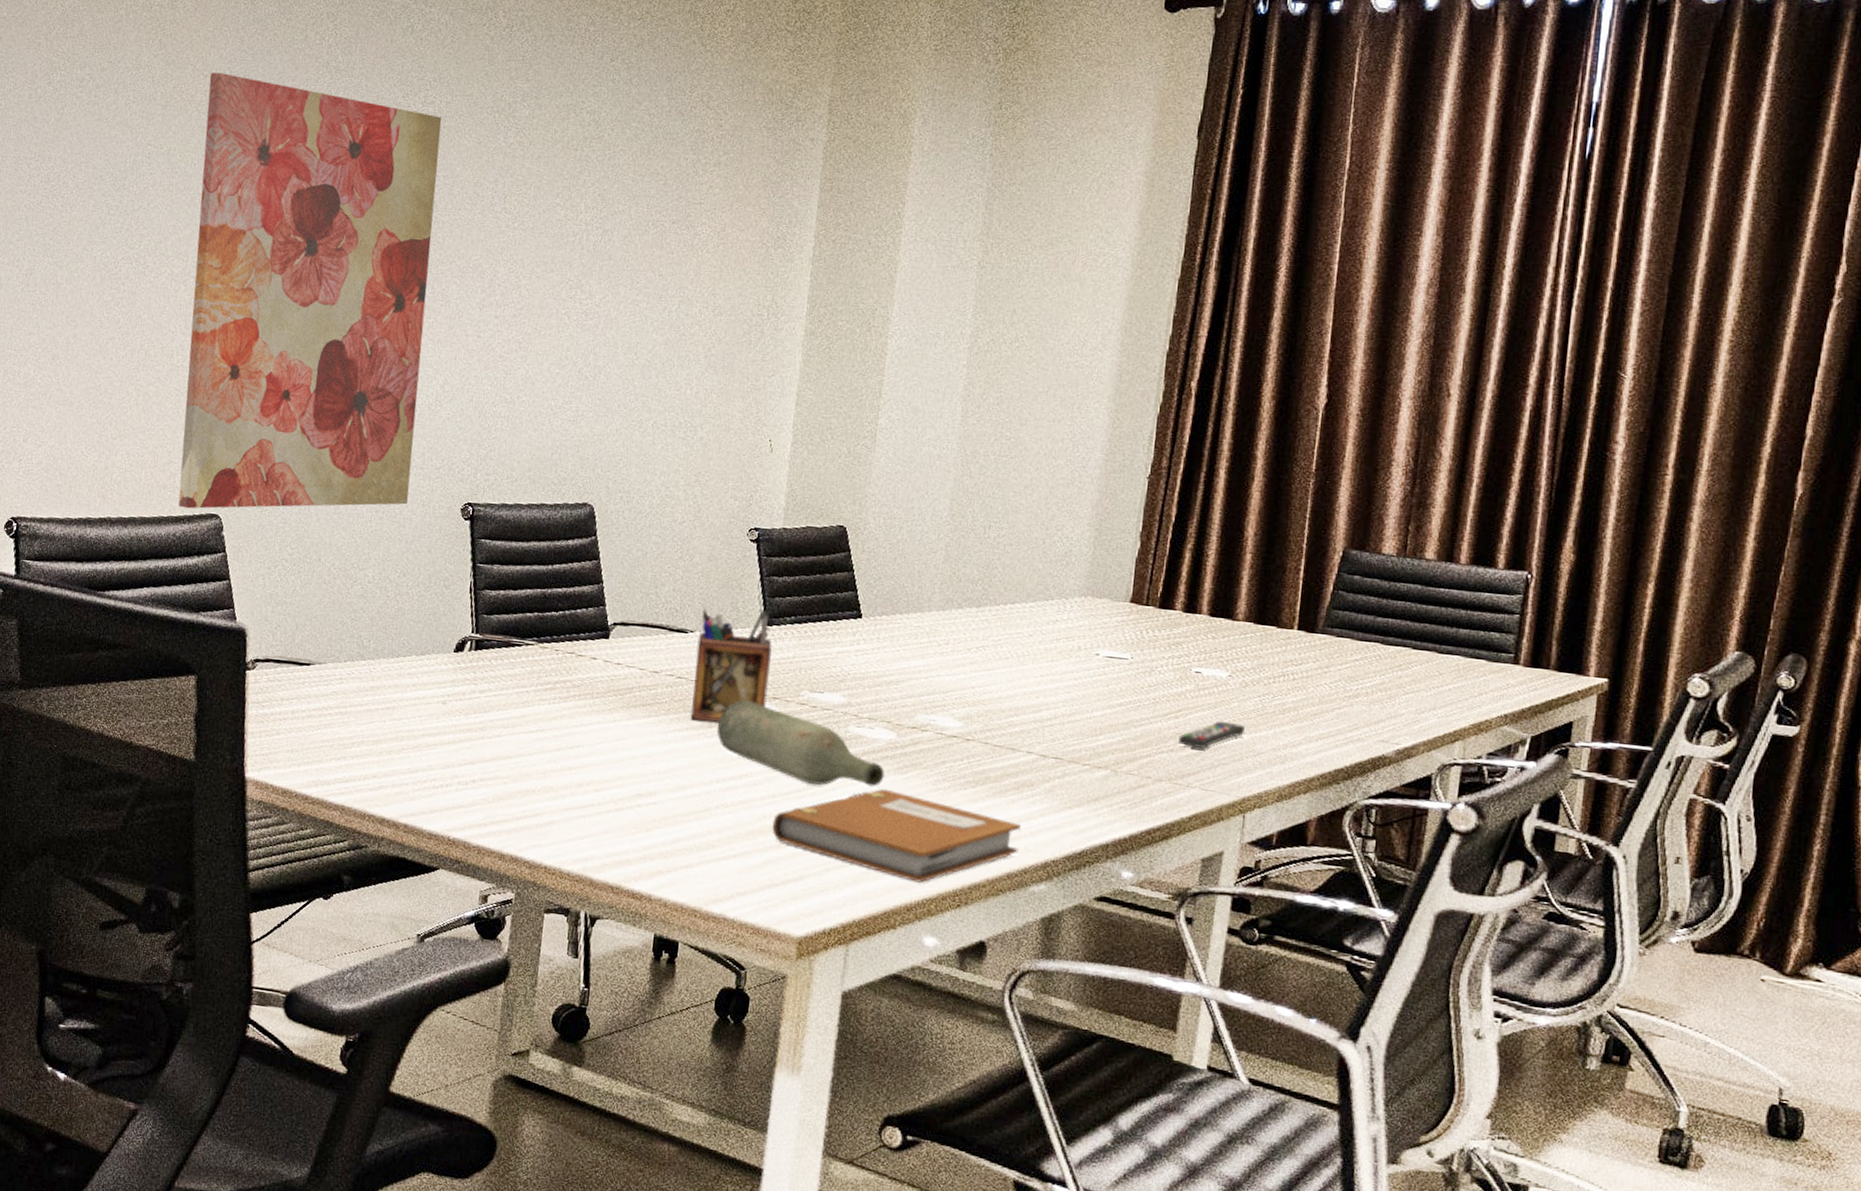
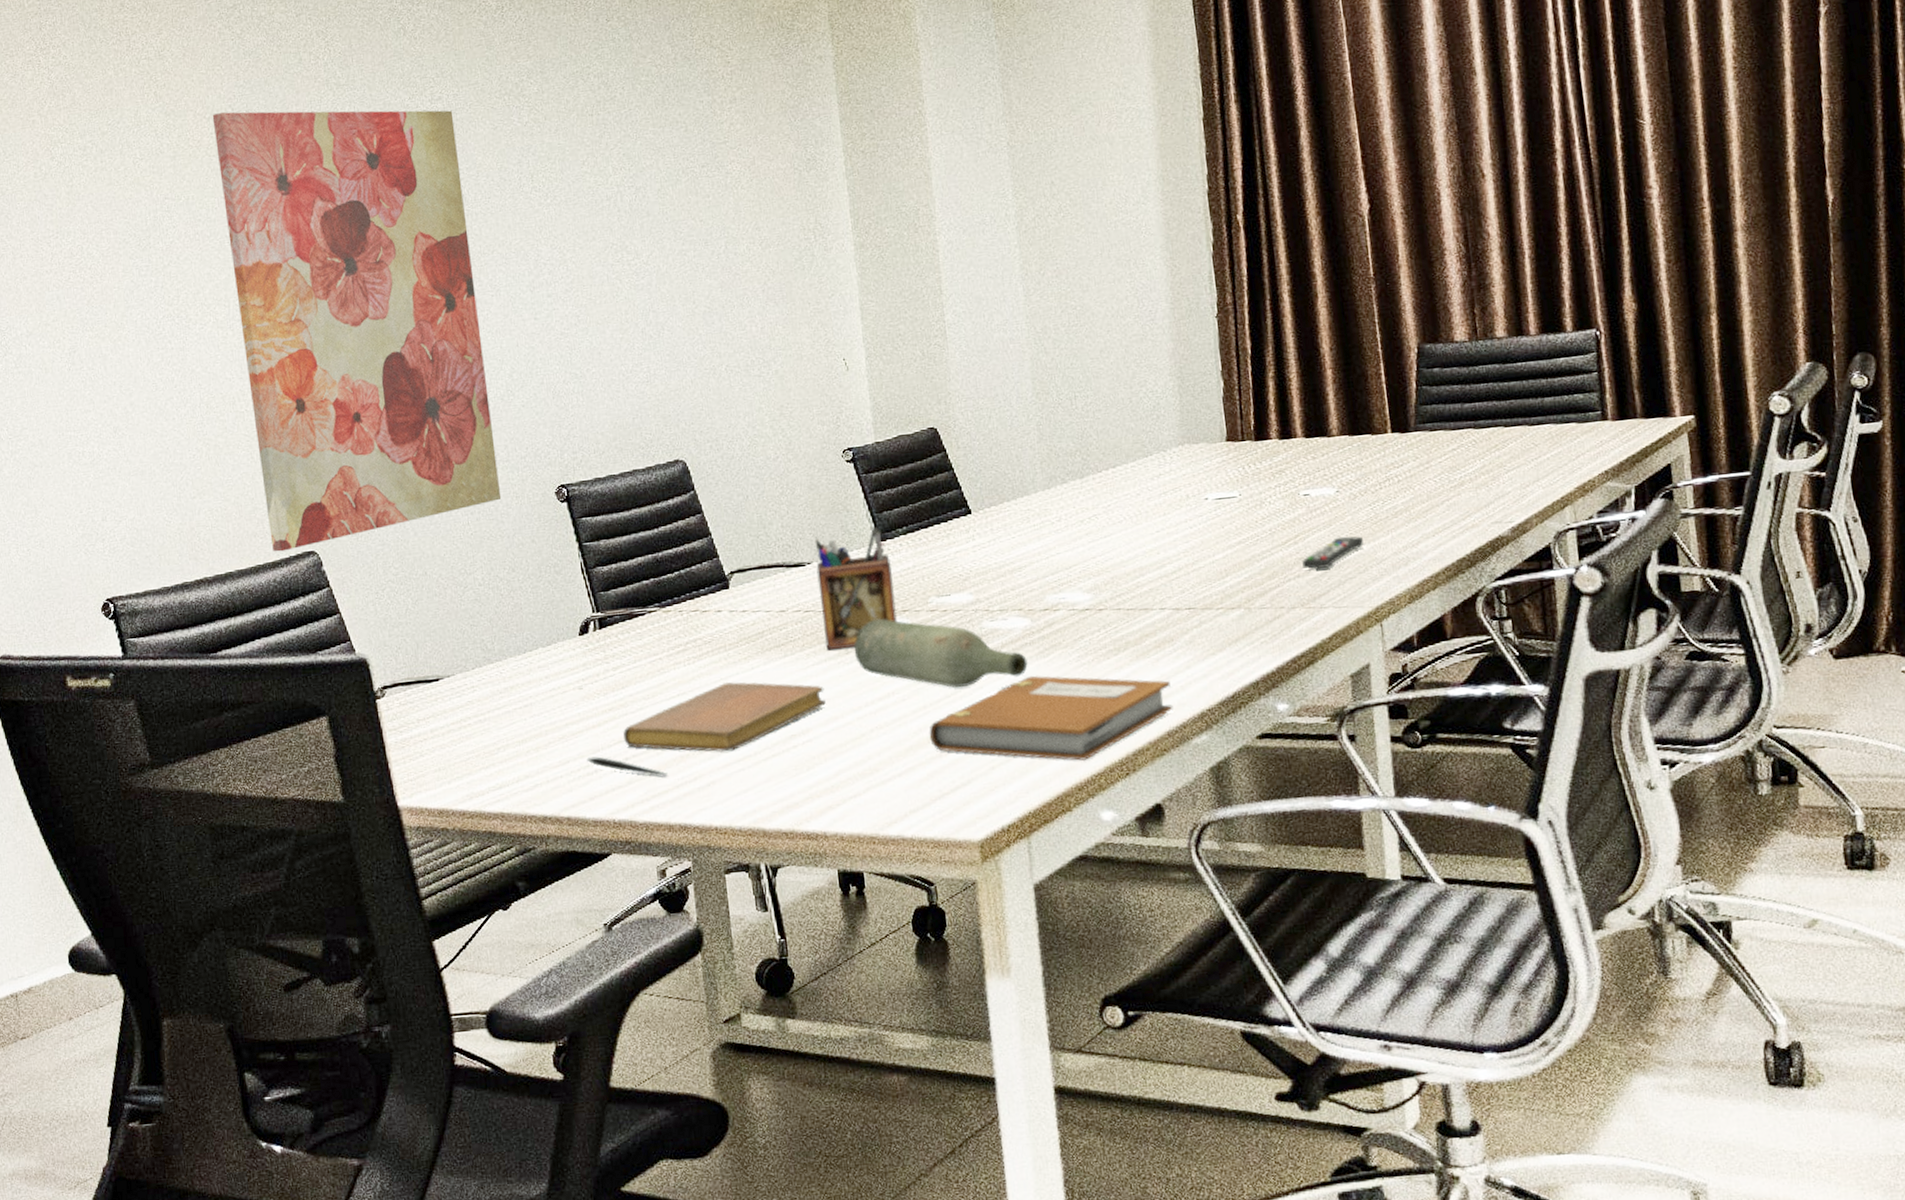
pen: none [435,771,510,807] -> present [586,756,668,777]
notebook: none [475,728,680,797] -> present [623,681,826,752]

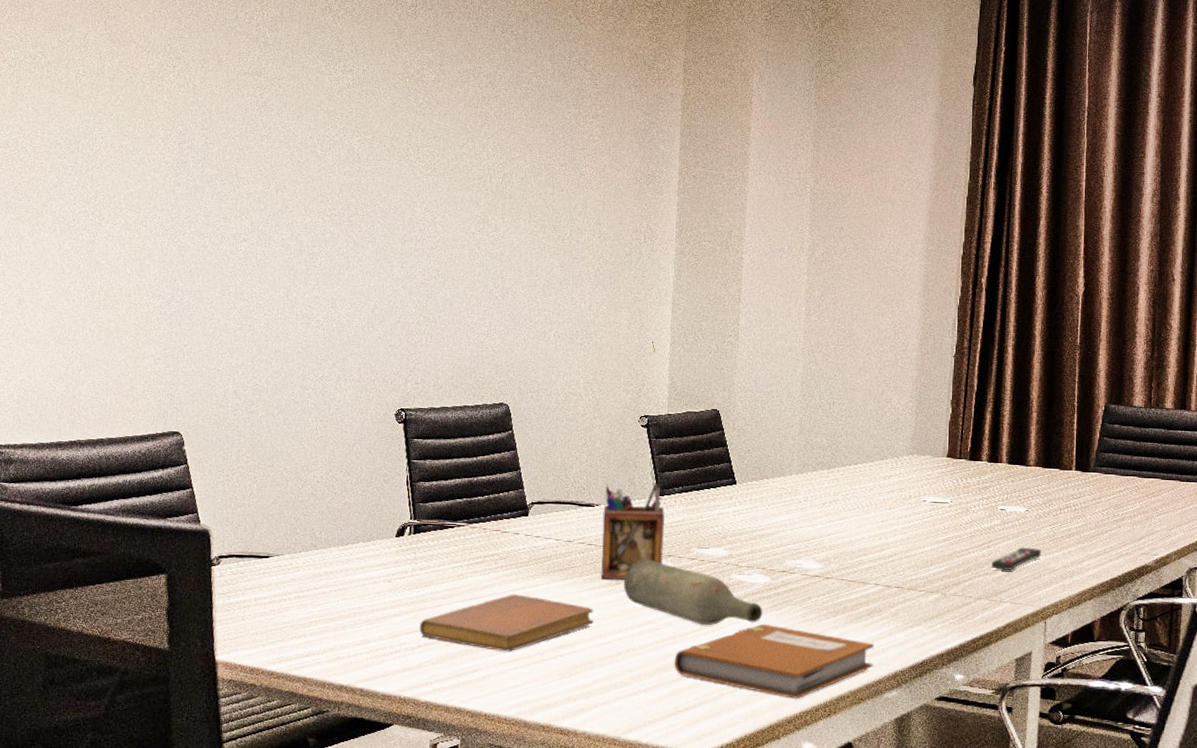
wall art: present [212,110,502,552] -> none [142,49,360,428]
pen: present [586,756,668,777] -> none [385,640,452,666]

